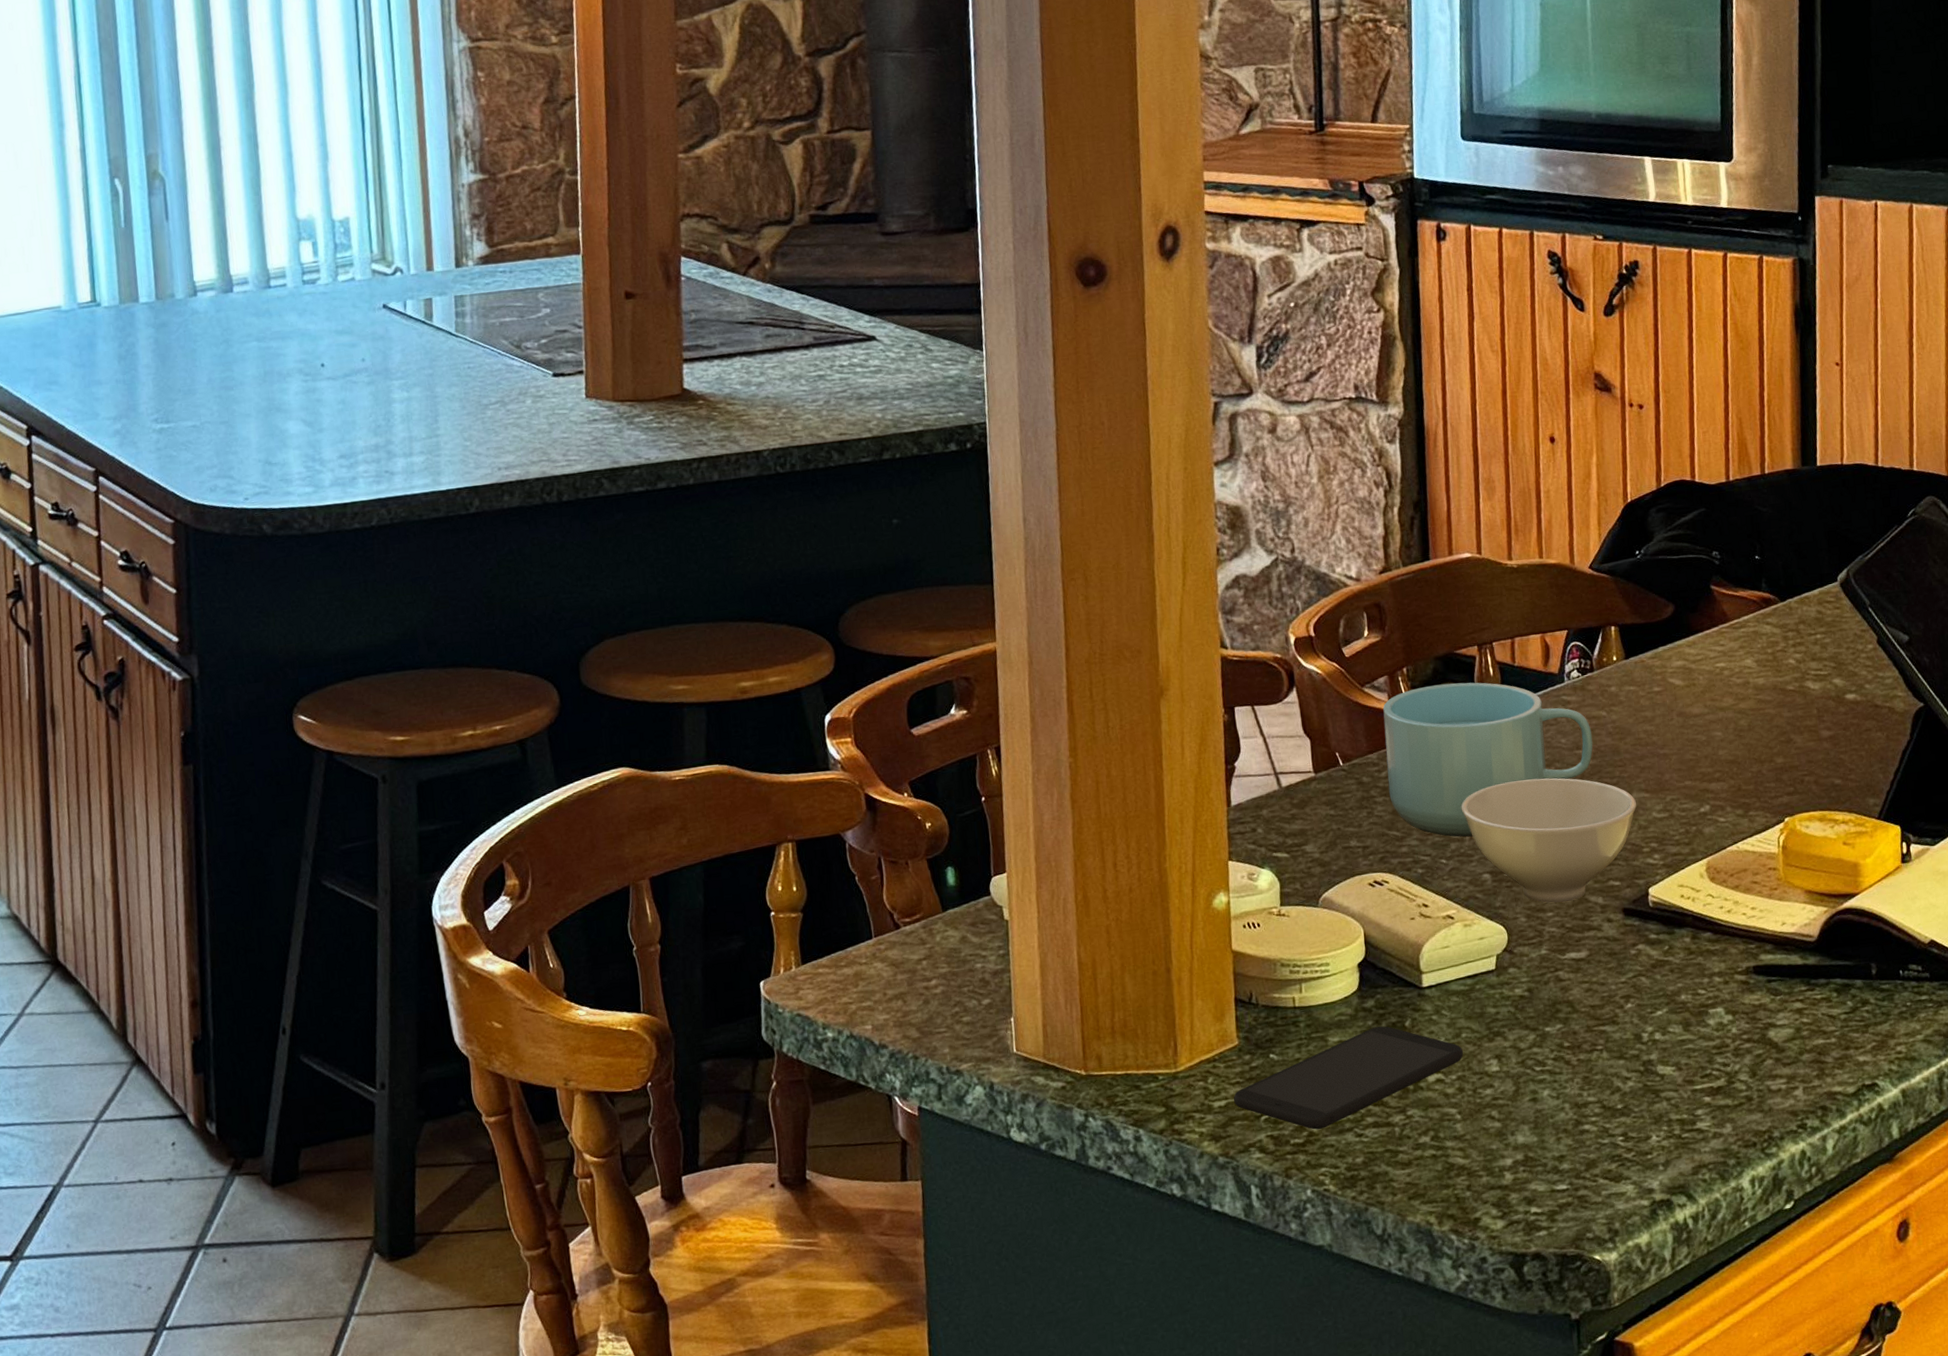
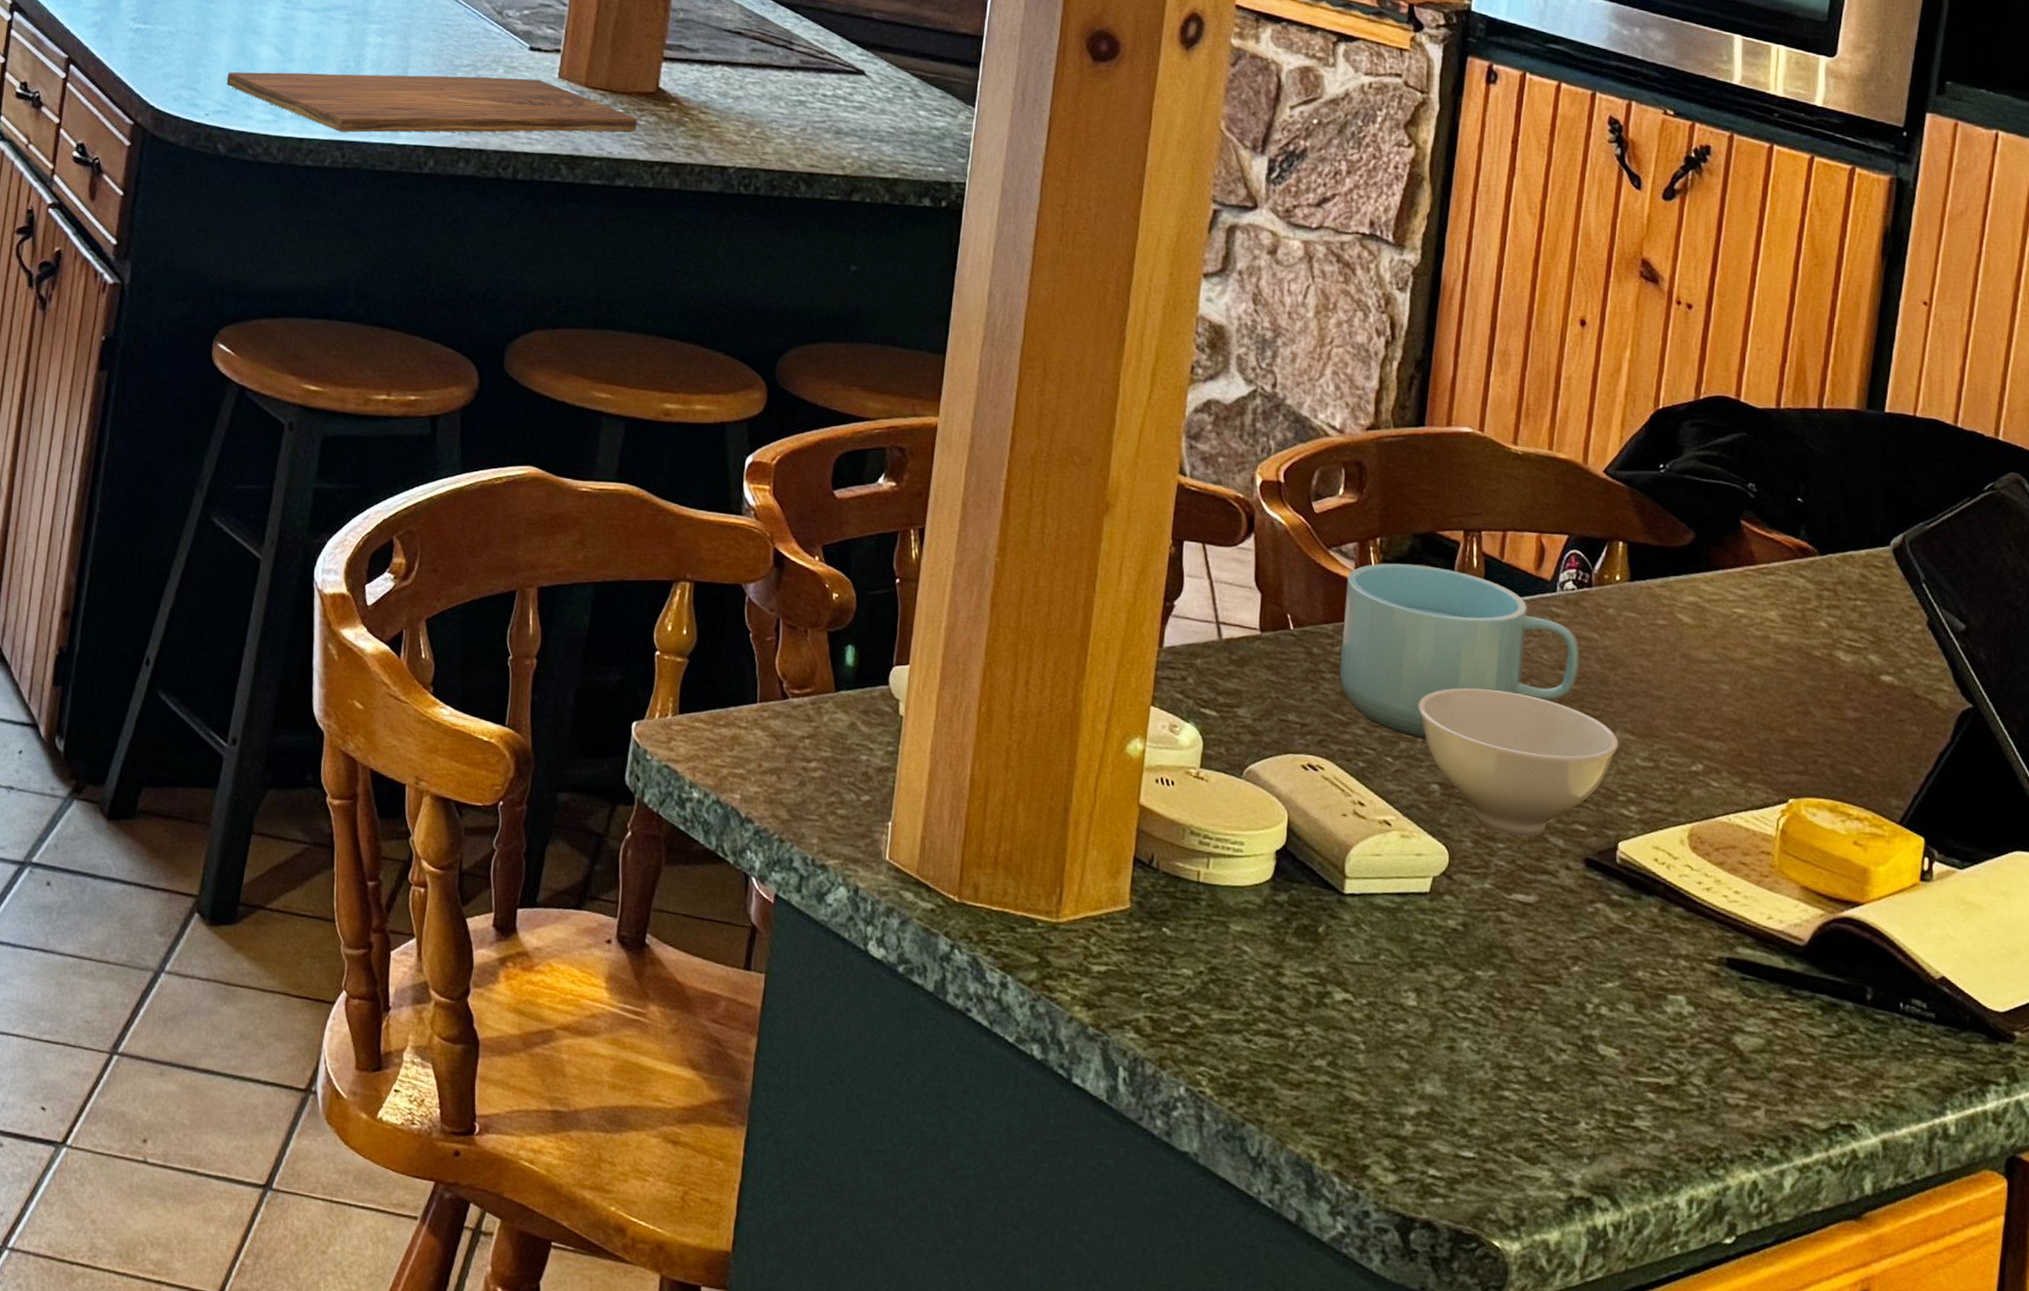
cutting board: none [259,403,669,490] -> present [226,71,637,133]
mobile phone: present [1234,1026,1464,1130] -> none [1115,925,1379,1023]

